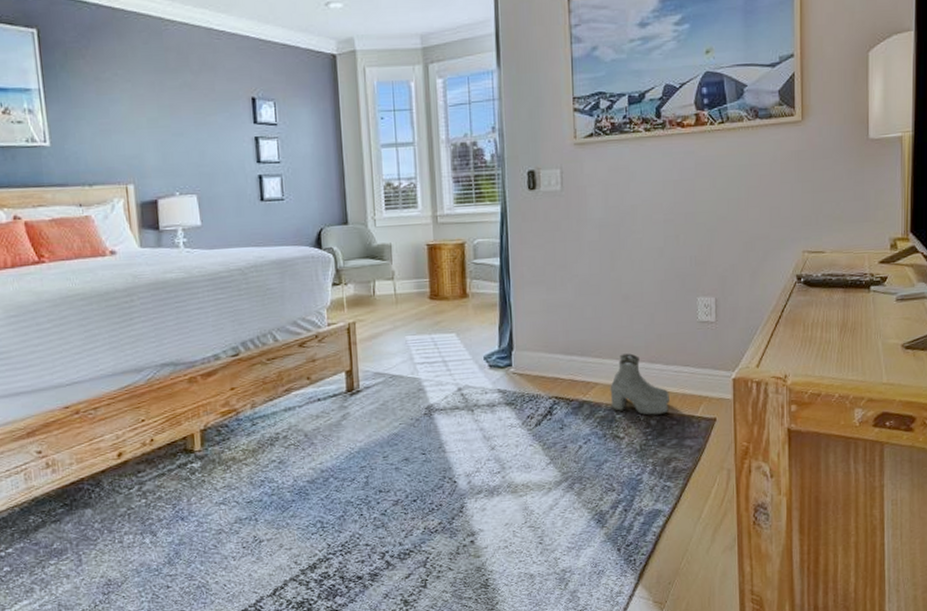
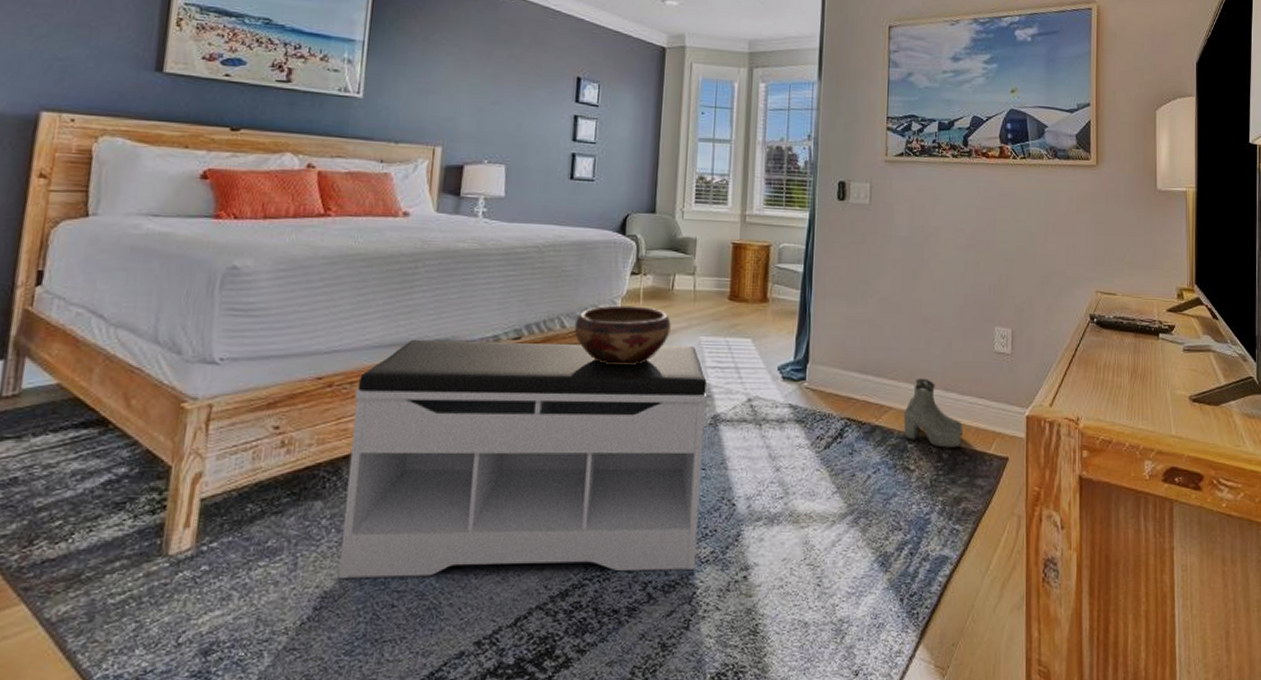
bench: none [100,345,426,570] -> present [337,339,707,580]
decorative bowl: none [286,314,377,371] -> present [574,305,671,366]

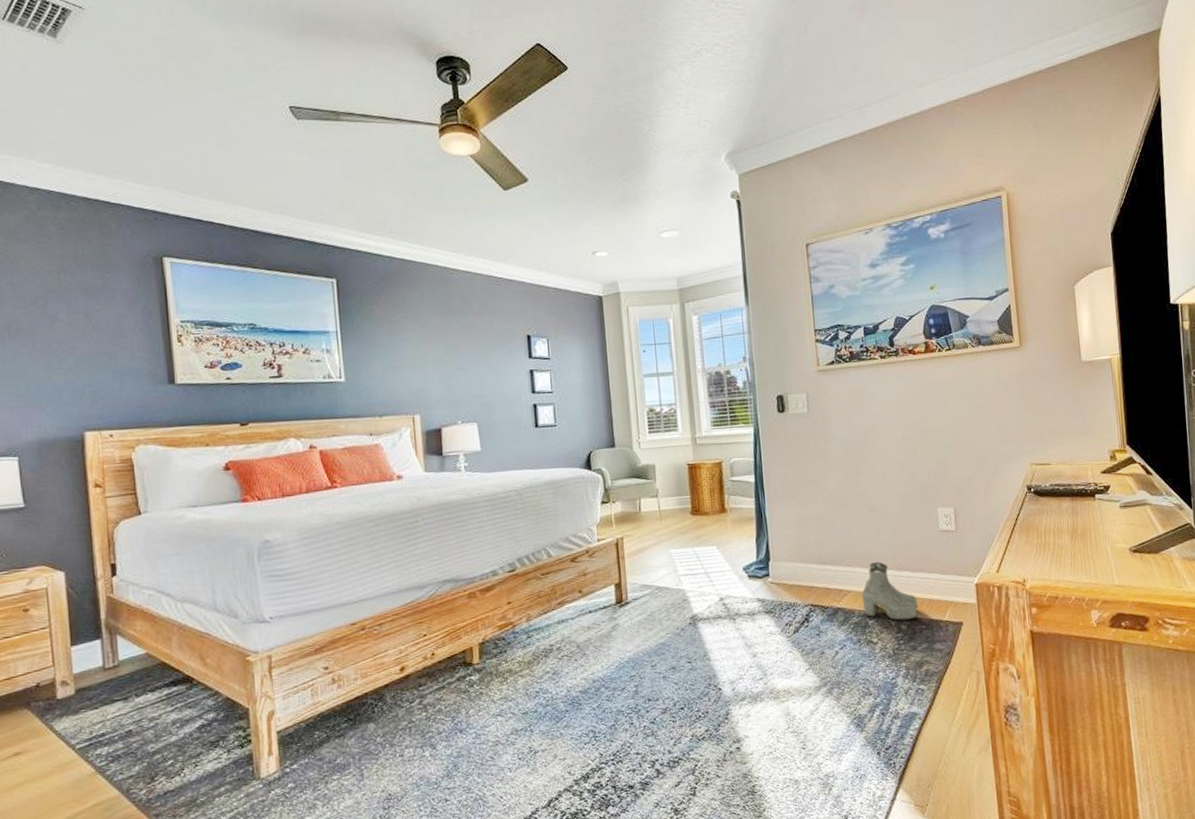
bench: present [337,339,707,580] -> none [384,558,694,784]
decorative bowl: present [574,305,671,366] -> none [559,530,644,584]

